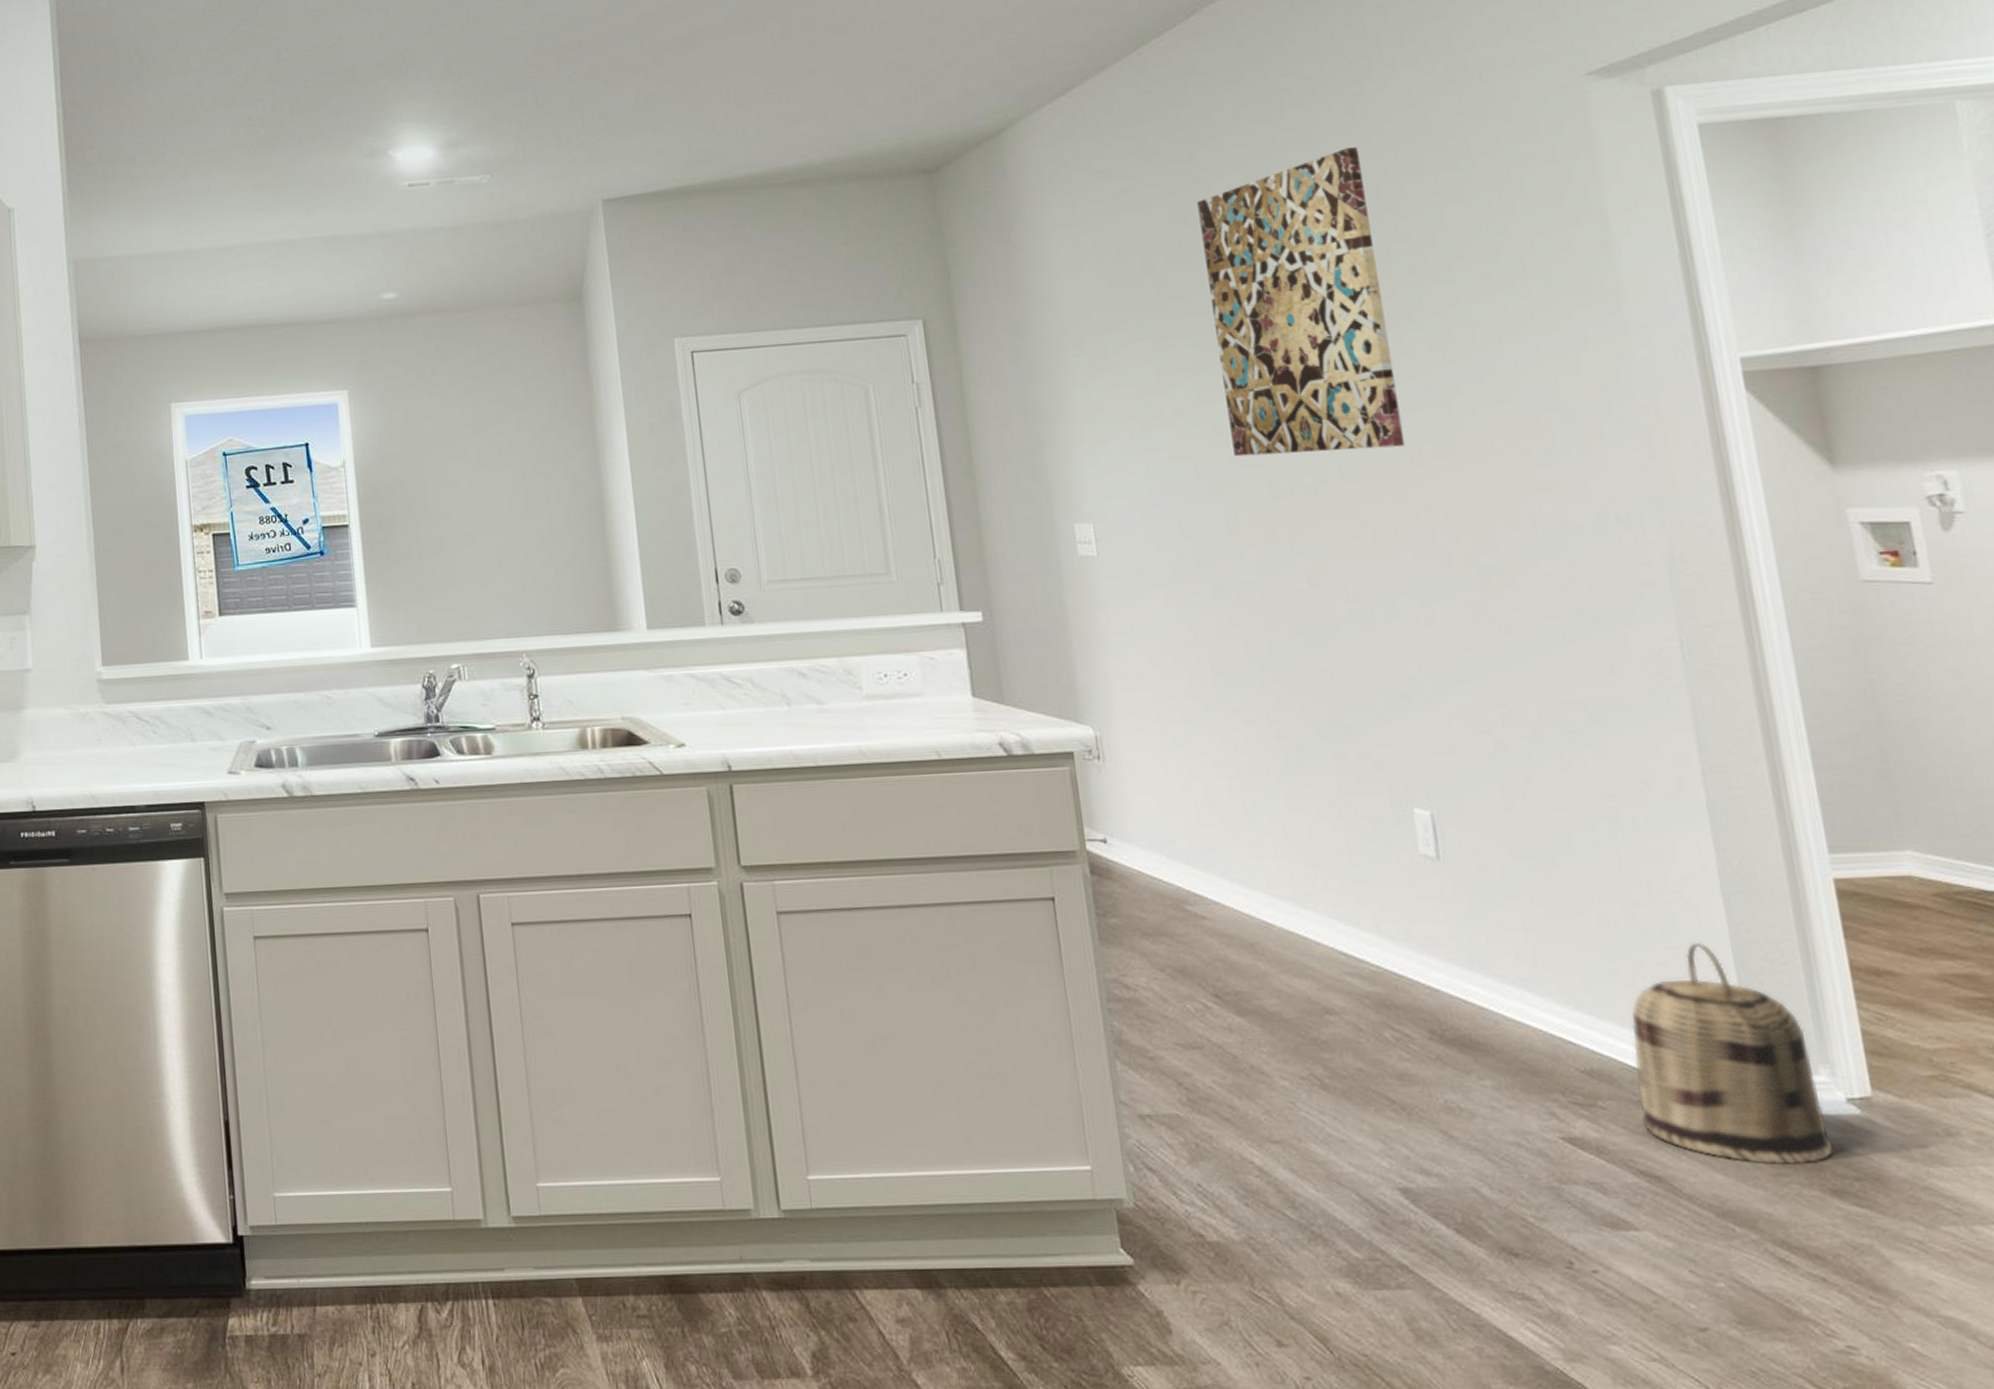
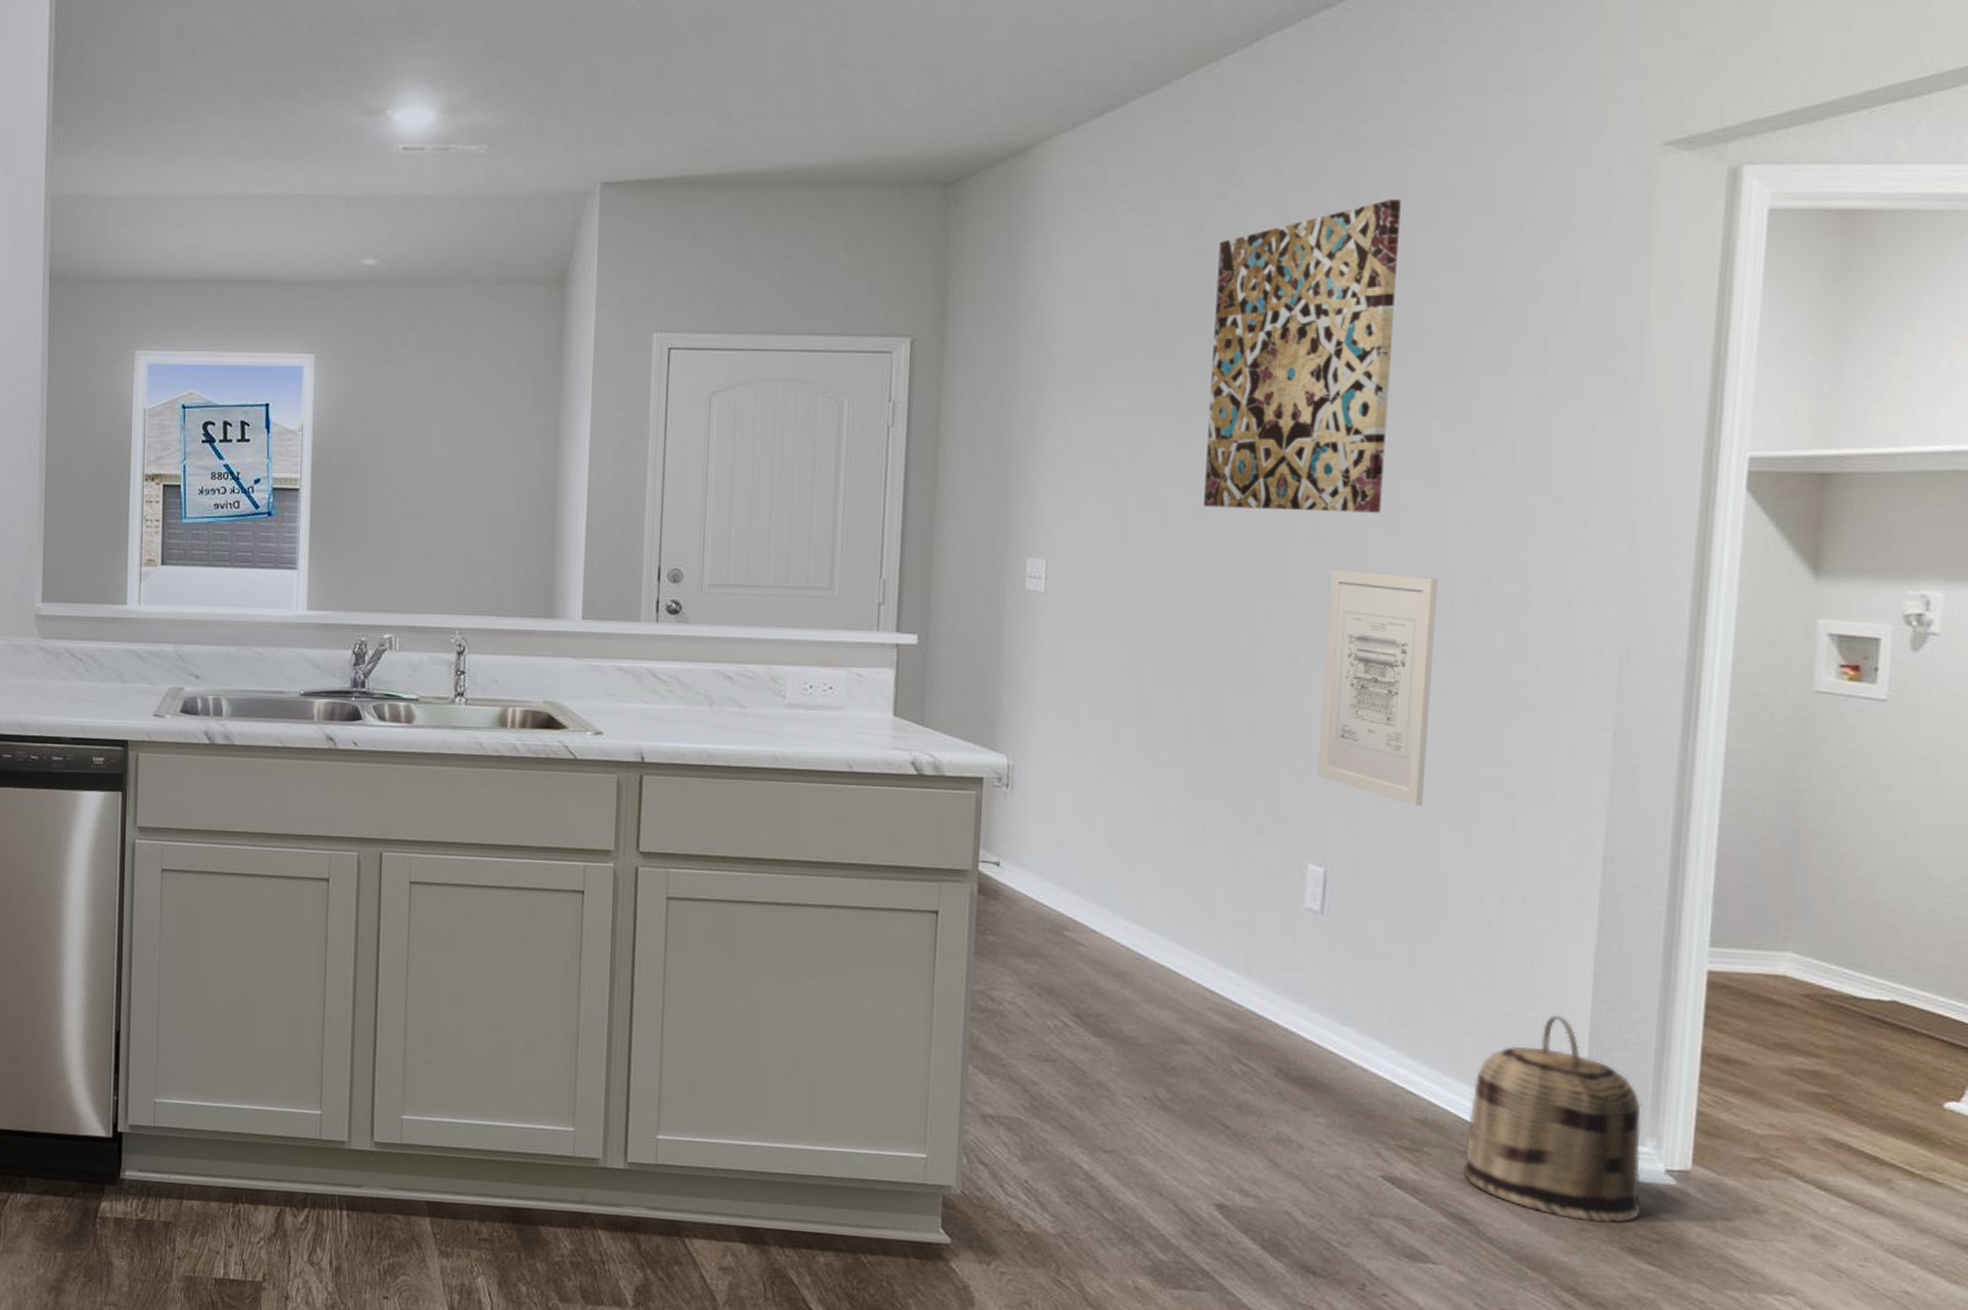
wall art: none [1370,504,1512,737] -> present [1318,569,1438,806]

